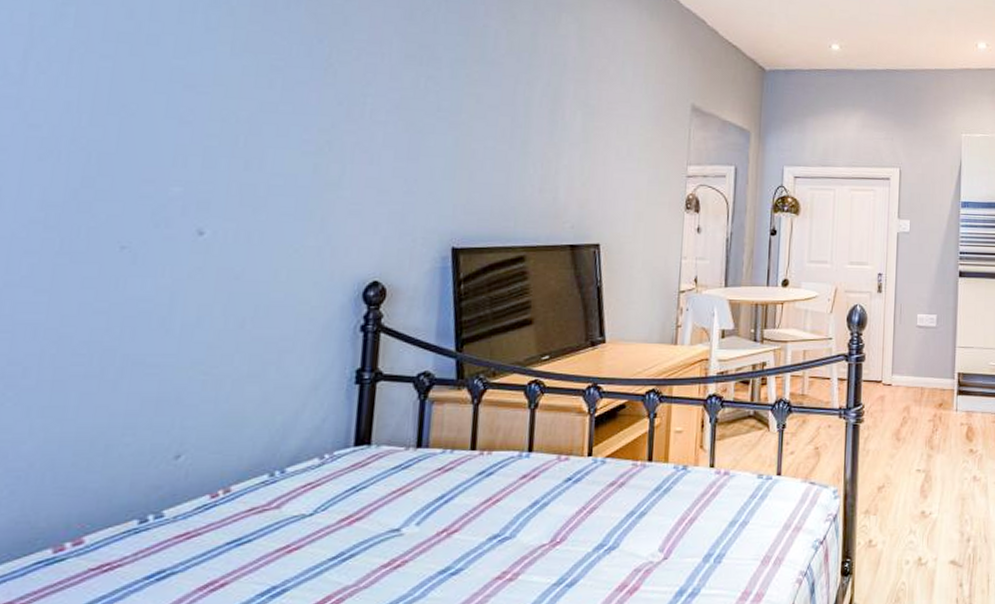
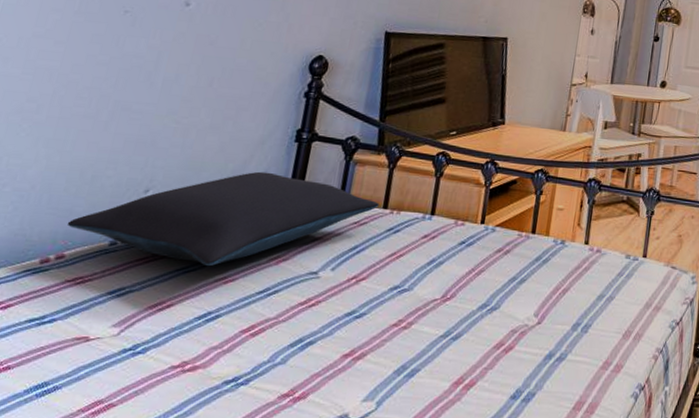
pillow: none [81,421,466,536] -> present [66,171,379,267]

